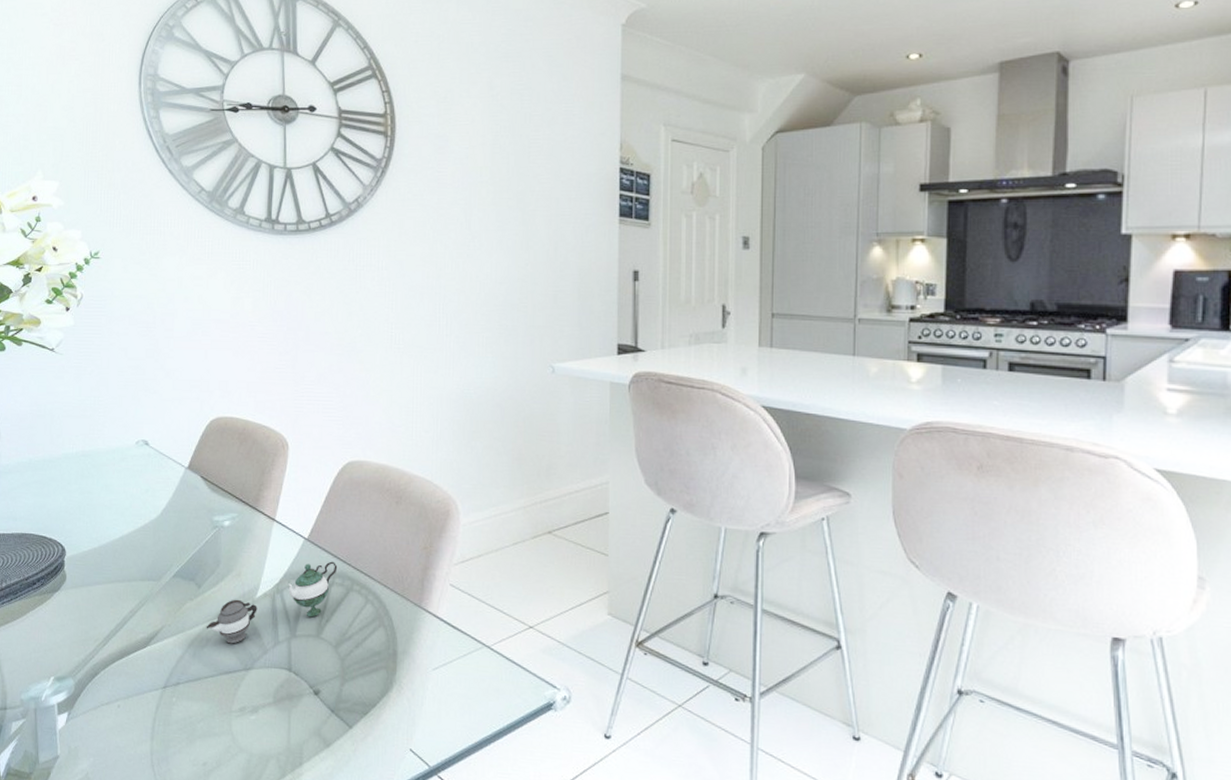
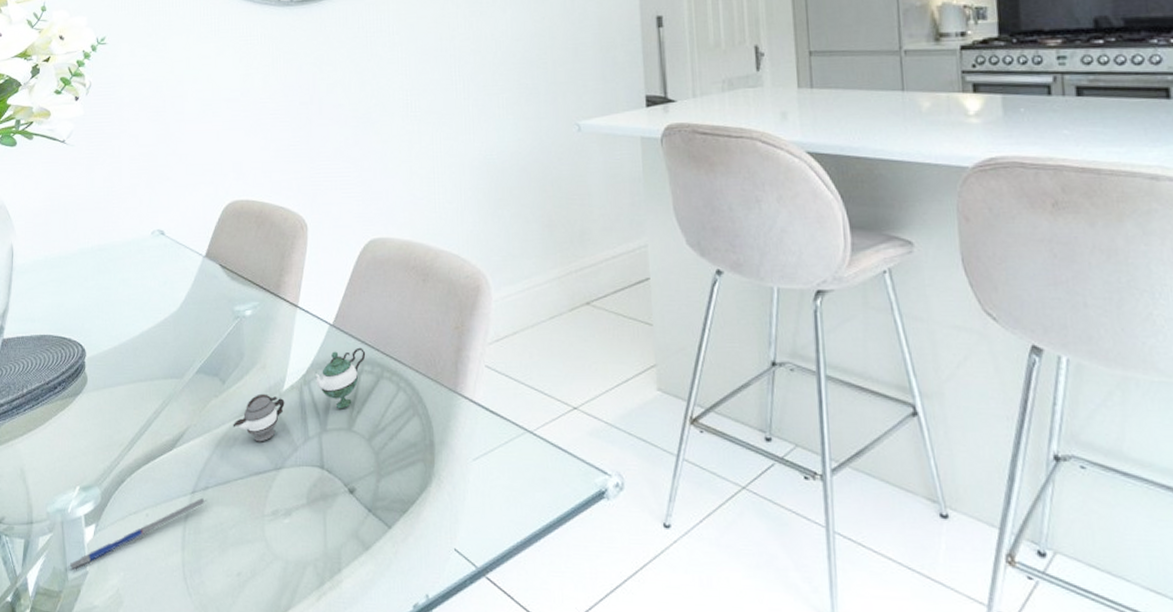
pen: none [42,693,178,755] -> present [70,498,207,571]

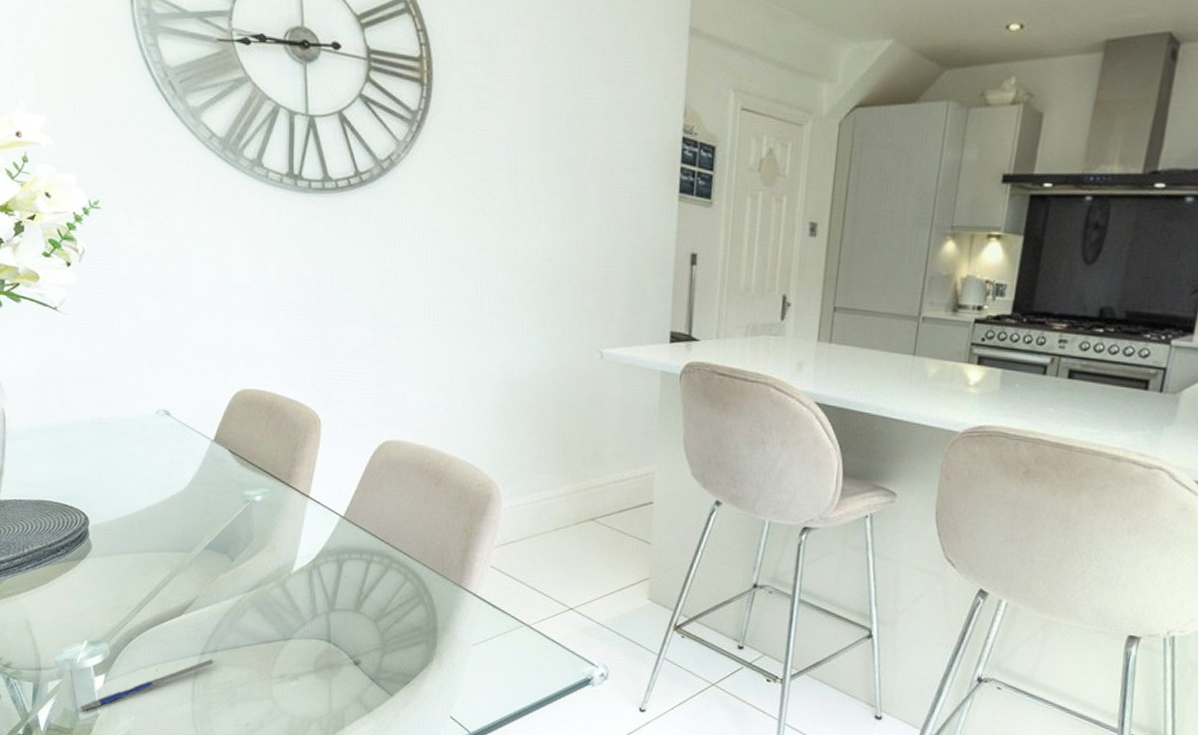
teapot: present [232,347,366,442] -> none [241,539,376,616]

